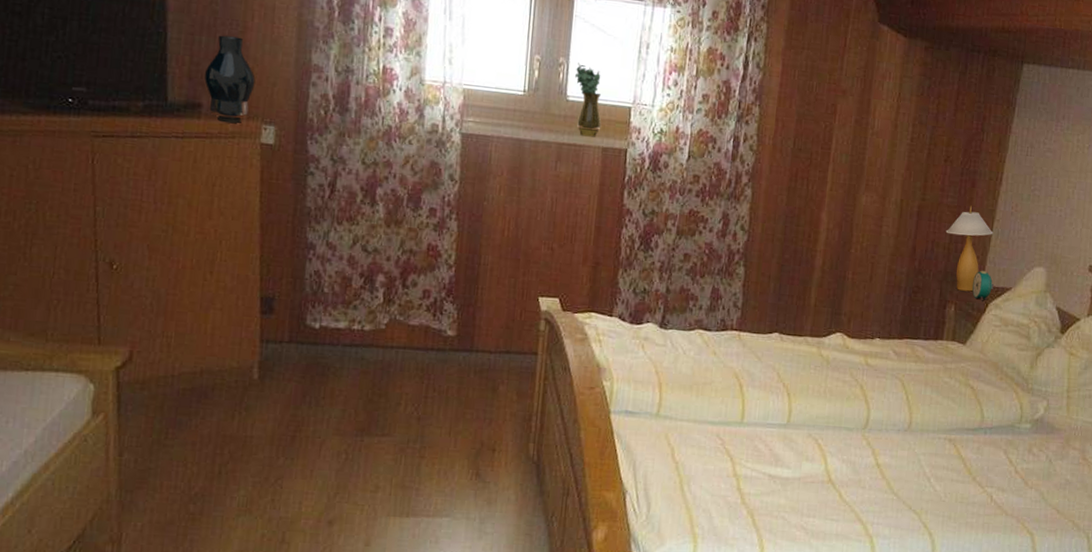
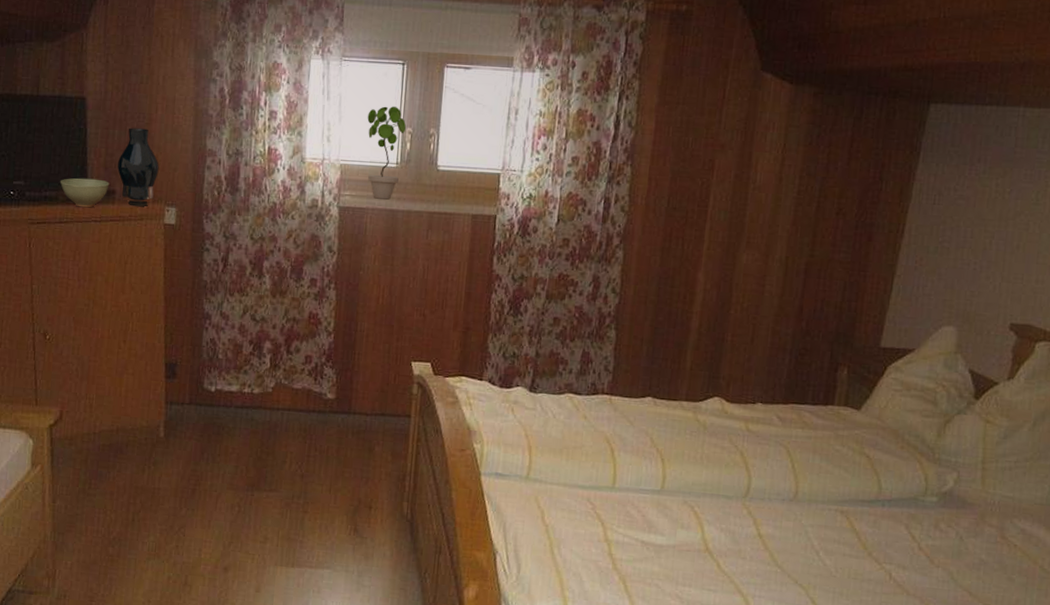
bowl: none [132,87,195,122] -> present [59,178,110,208]
potted plant: none [493,31,534,129] -> present [367,106,406,201]
vase: present [574,62,602,138] -> none [444,132,471,205]
table lamp: present [945,205,994,292] -> none [837,261,894,354]
alarm clock: present [972,270,994,301] -> none [868,330,894,364]

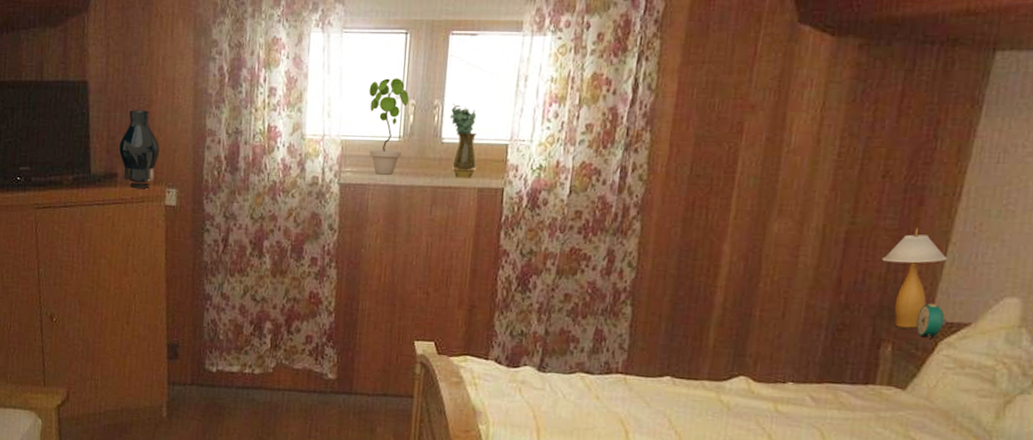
bowl: present [59,178,110,208] -> none [64,162,112,192]
vase: none [444,132,471,205] -> present [449,103,478,178]
table lamp: none [837,261,894,354] -> present [881,227,948,329]
alarm clock: none [868,330,894,364] -> present [916,303,946,339]

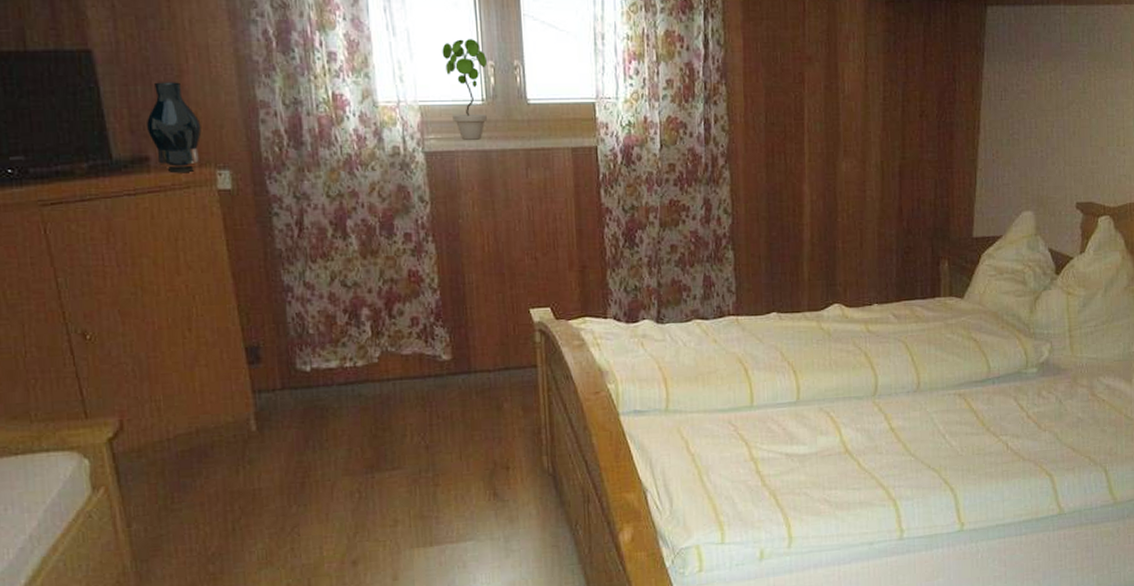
vase: present [449,103,478,178] -> none [532,63,567,139]
table lamp: present [881,227,948,329] -> none [929,158,978,245]
alarm clock: present [916,303,946,339] -> none [963,222,984,253]

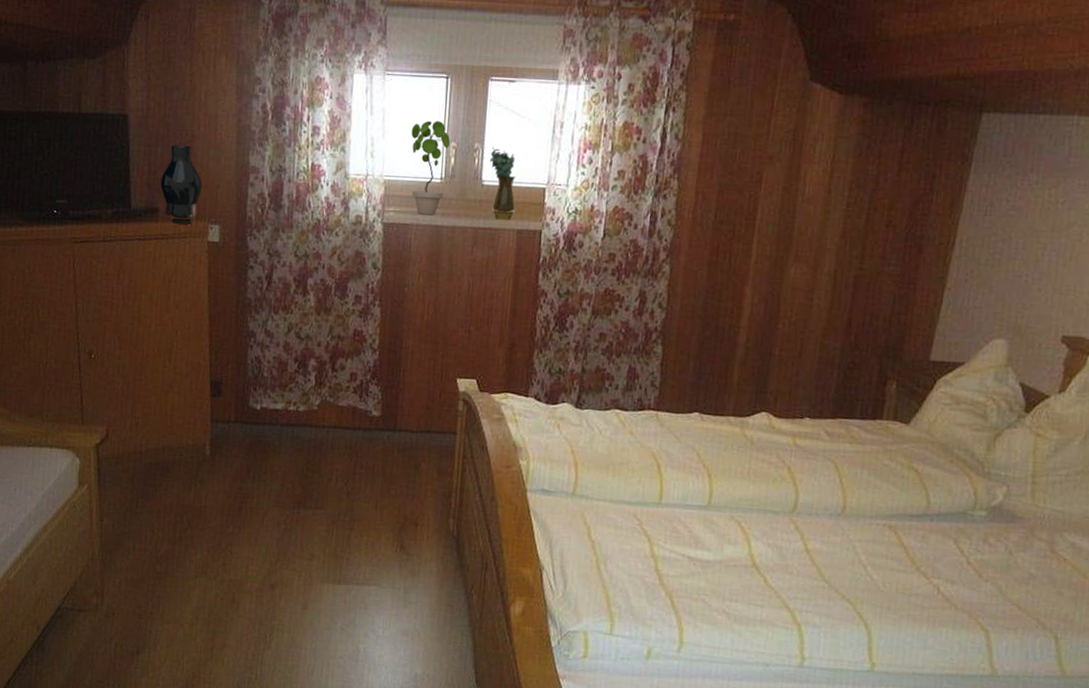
vase: none [532,63,567,139] -> present [489,147,516,220]

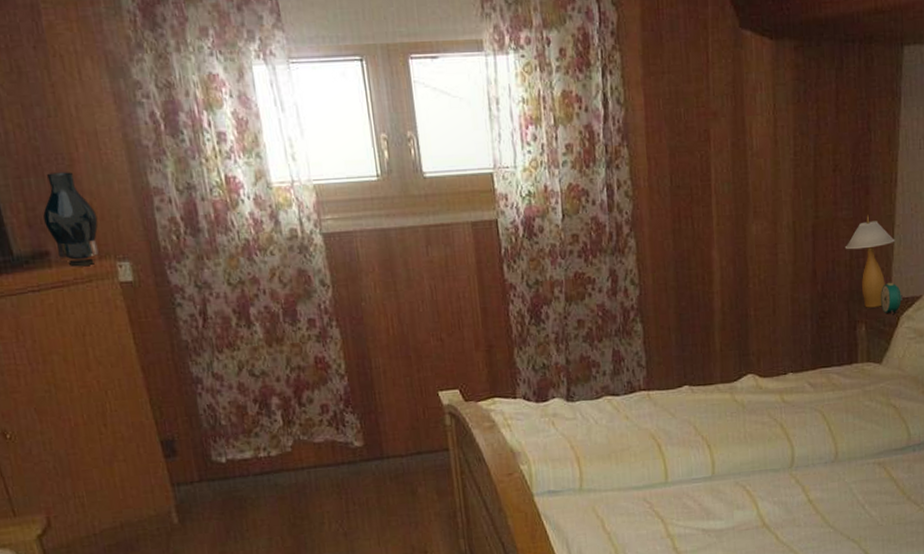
potted plant: present [411,121,450,216] -> none [332,111,384,220]
vase: present [489,147,516,220] -> none [426,133,466,214]
table lamp: none [886,273,944,367] -> present [844,215,895,308]
alarm clock: none [917,343,943,377] -> present [881,282,903,315]

